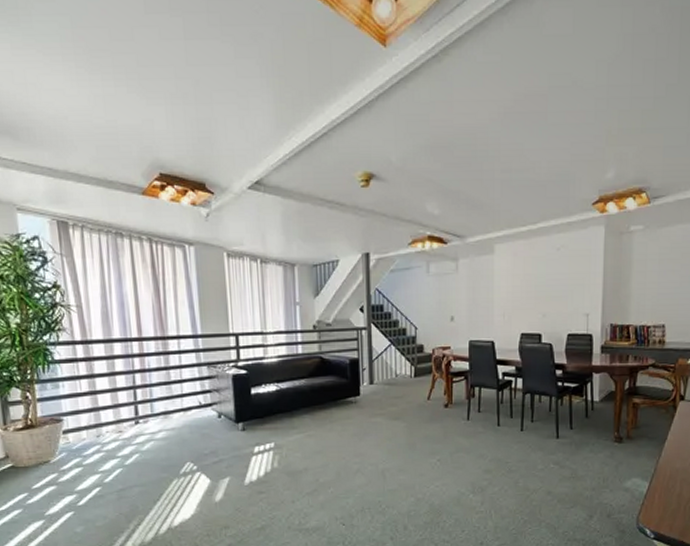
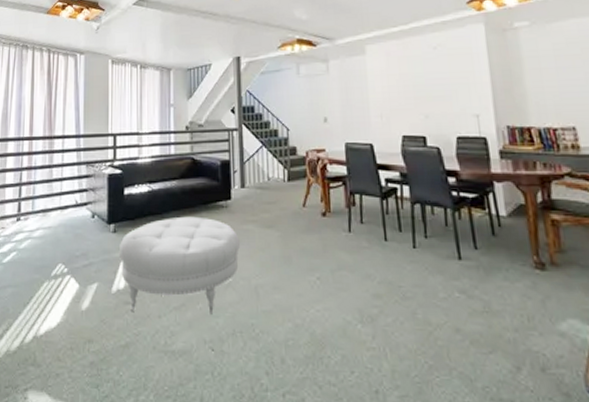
ottoman: none [250,412,368,499] -> present [120,216,240,315]

